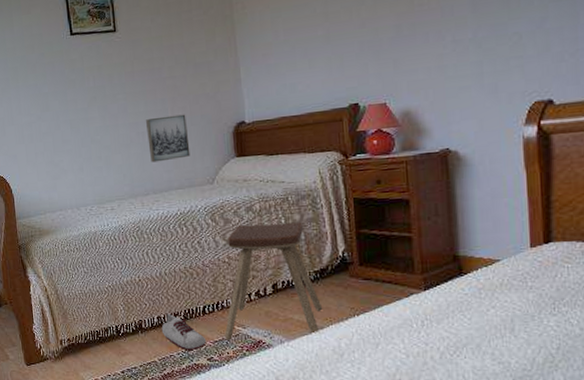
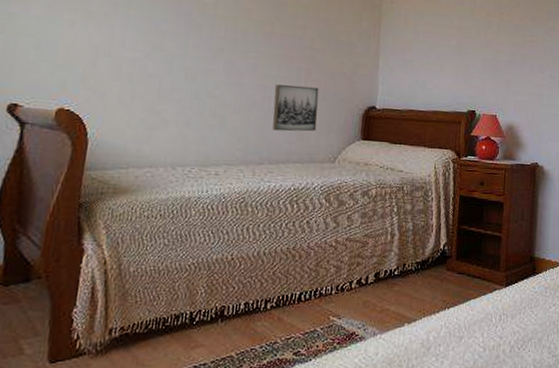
shoe: present [161,314,206,350] -> none [246,300,296,342]
music stool: present [224,222,323,340] -> none [317,209,419,332]

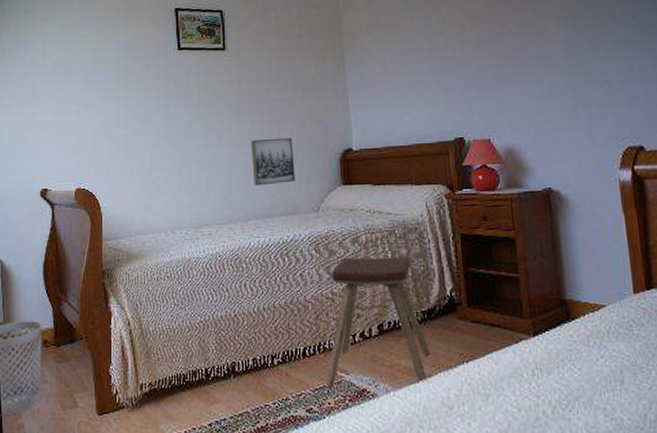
music stool: none [317,209,419,332] -> present [326,257,431,388]

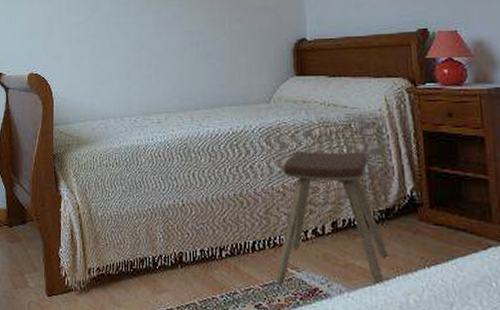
wall art: present [251,137,296,186] -> none [201,26,247,75]

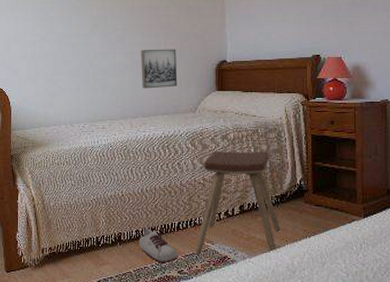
wall art: none [201,26,247,75] -> present [141,49,178,89]
shoe: none [204,247,254,293] -> present [138,228,178,262]

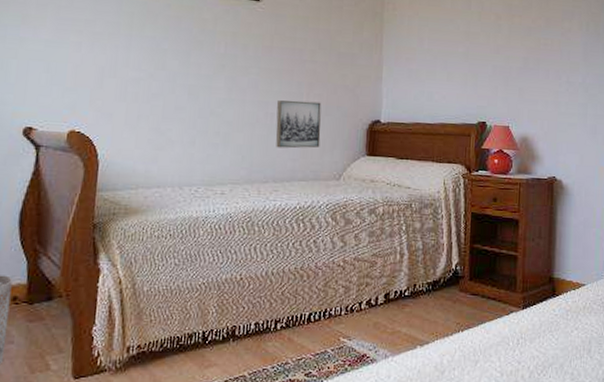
shoe: present [138,228,178,262] -> none [257,320,306,363]
music stool: present [195,151,281,255] -> none [327,228,431,353]

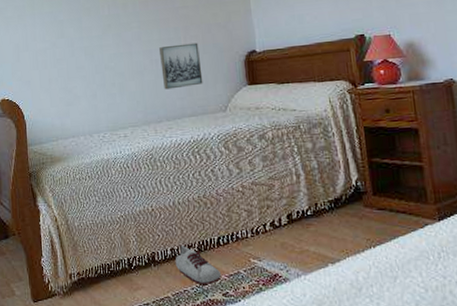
shoe: none [257,320,306,363] -> present [175,246,221,284]

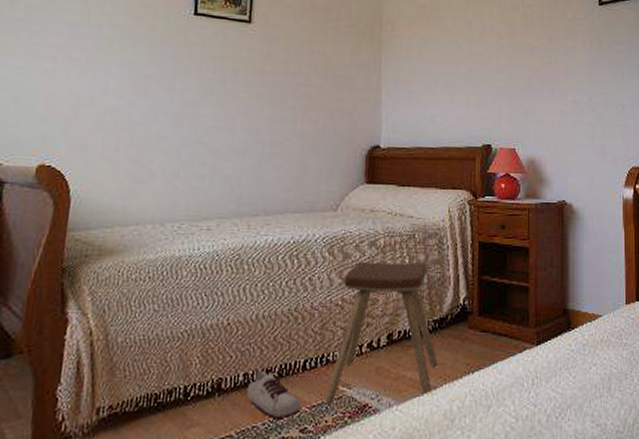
wall art: present [159,42,203,90] -> none [267,126,317,178]
music stool: none [240,150,339,274] -> present [325,262,438,405]

